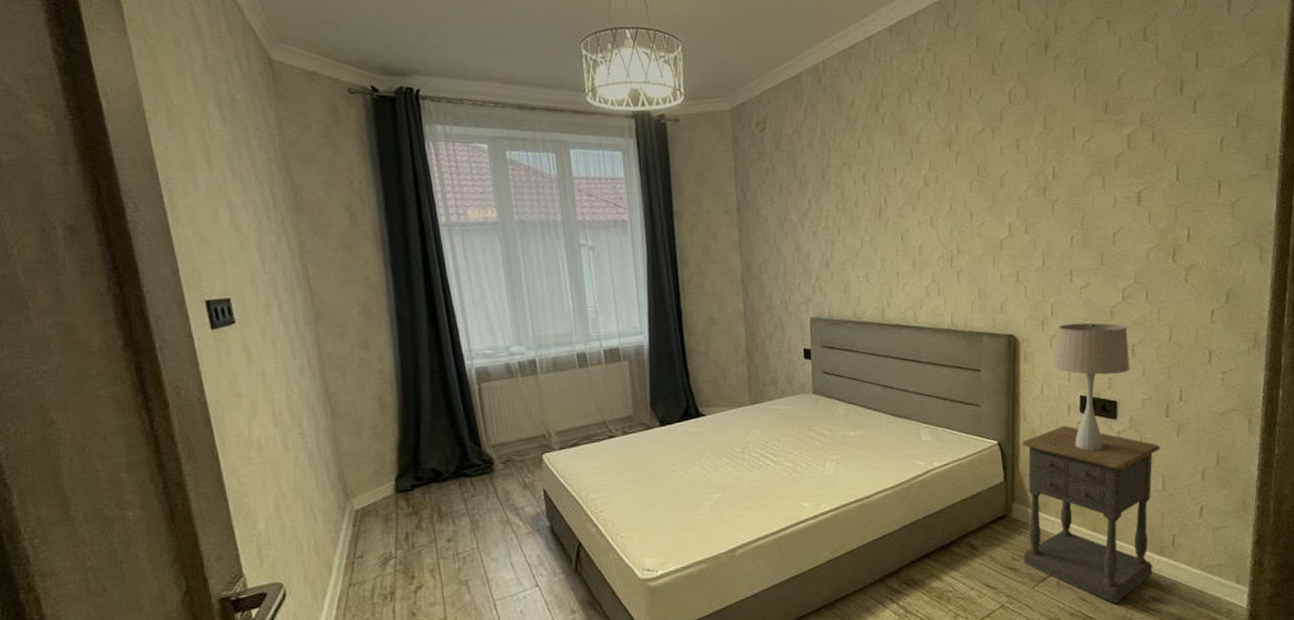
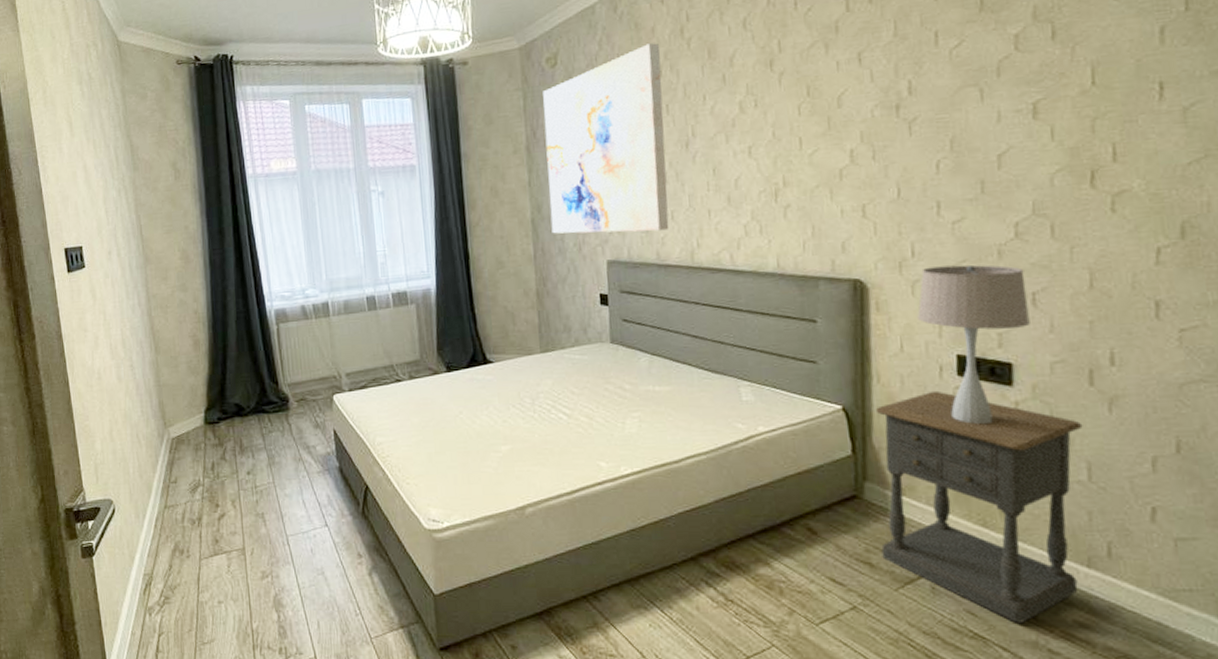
wall art: none [752,116,864,292] -> present [543,43,670,234]

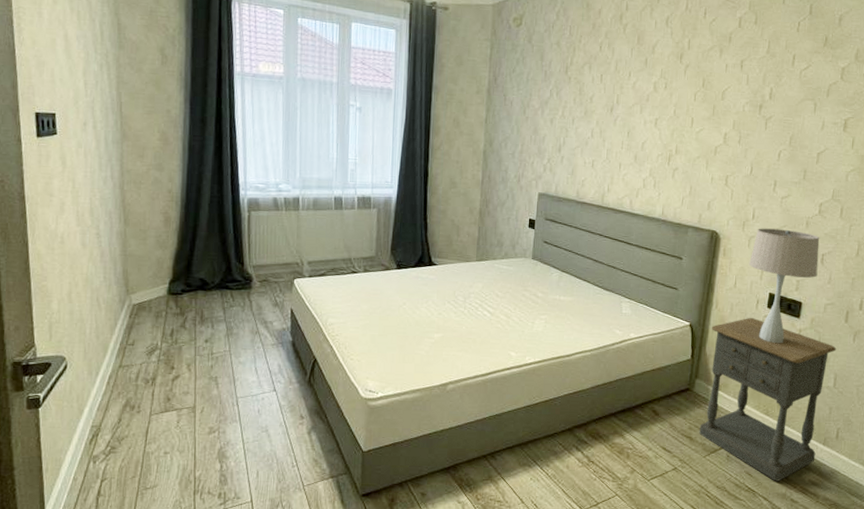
wall art: present [543,43,670,234] -> none [498,22,603,175]

